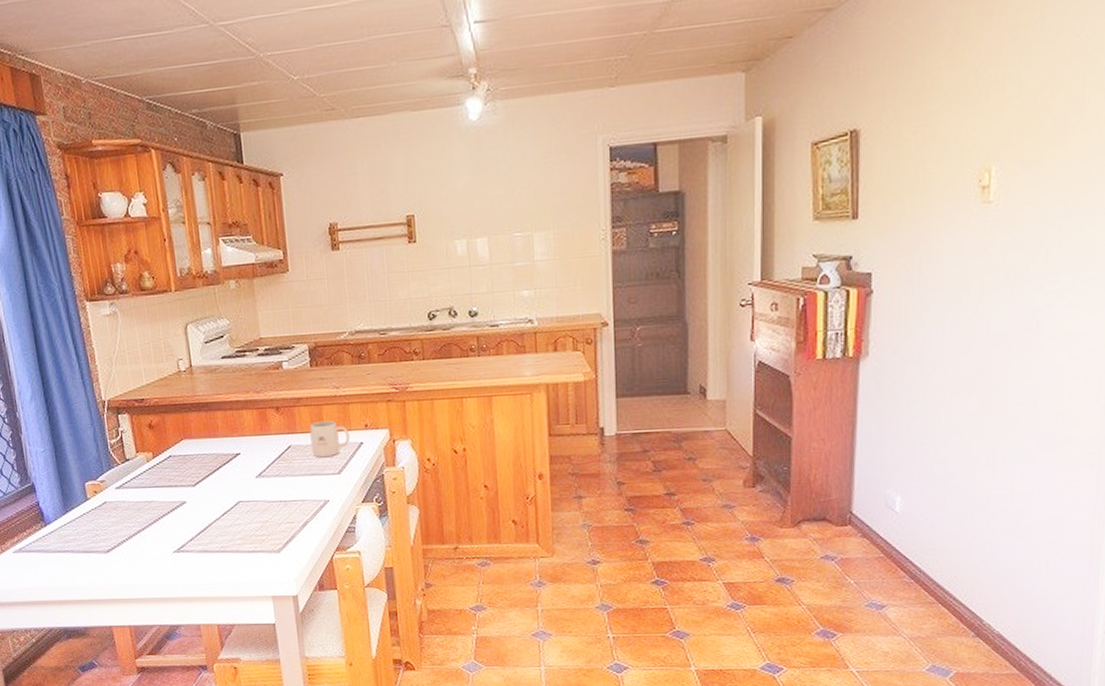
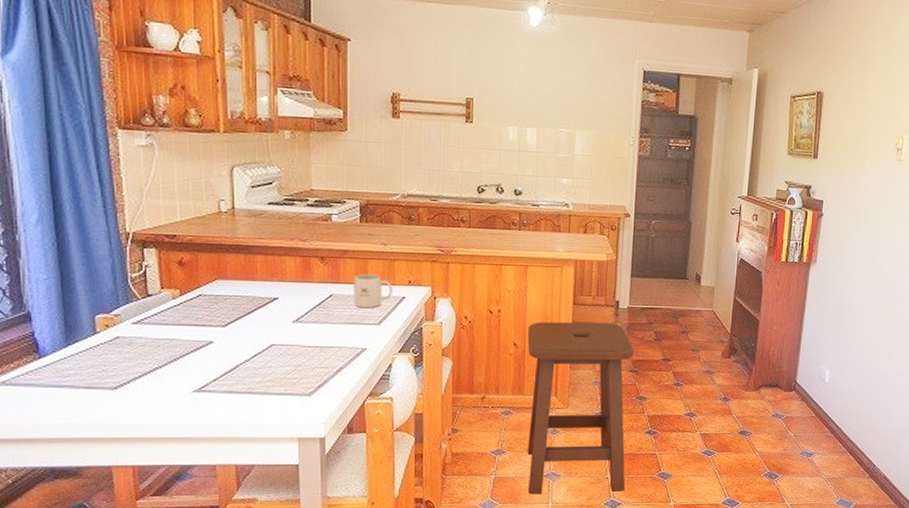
stool: none [498,454,632,656] -> present [527,322,633,495]

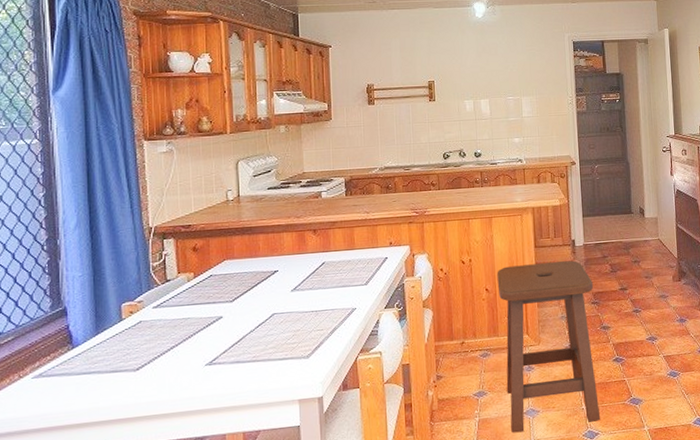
mug: present [353,273,392,308] -> none [342,239,376,272]

